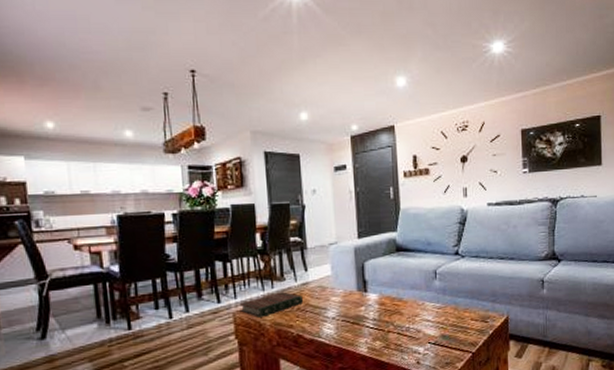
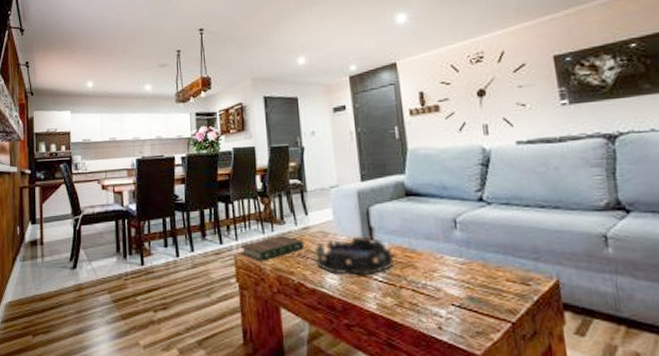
decorative bowl: none [313,289,384,325] -> present [314,236,395,276]

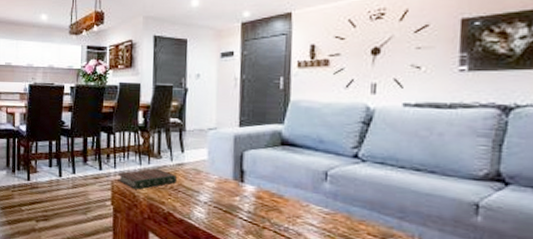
decorative bowl: present [314,236,395,276] -> none [185,177,262,213]

